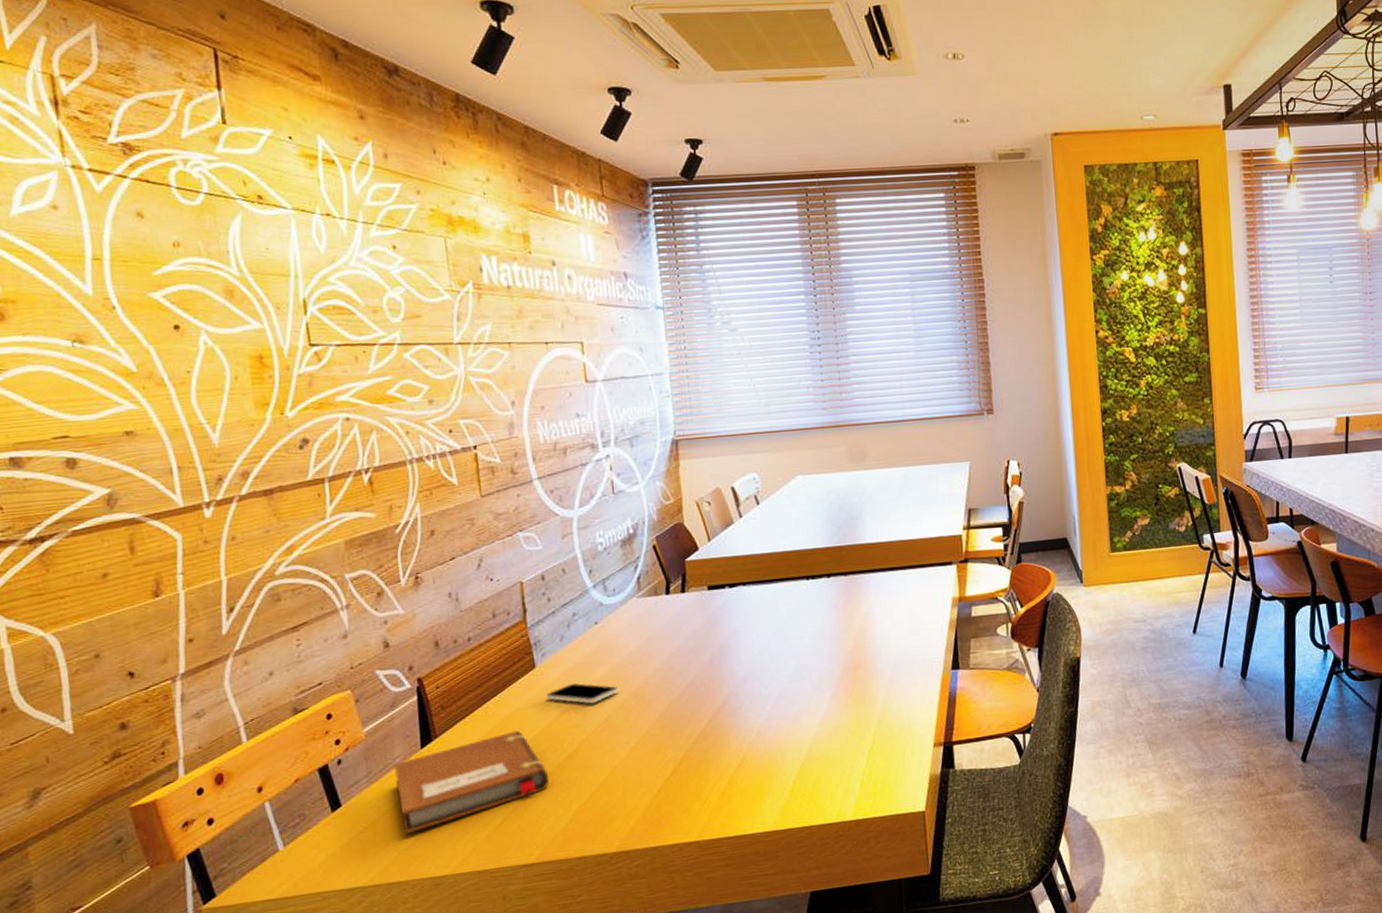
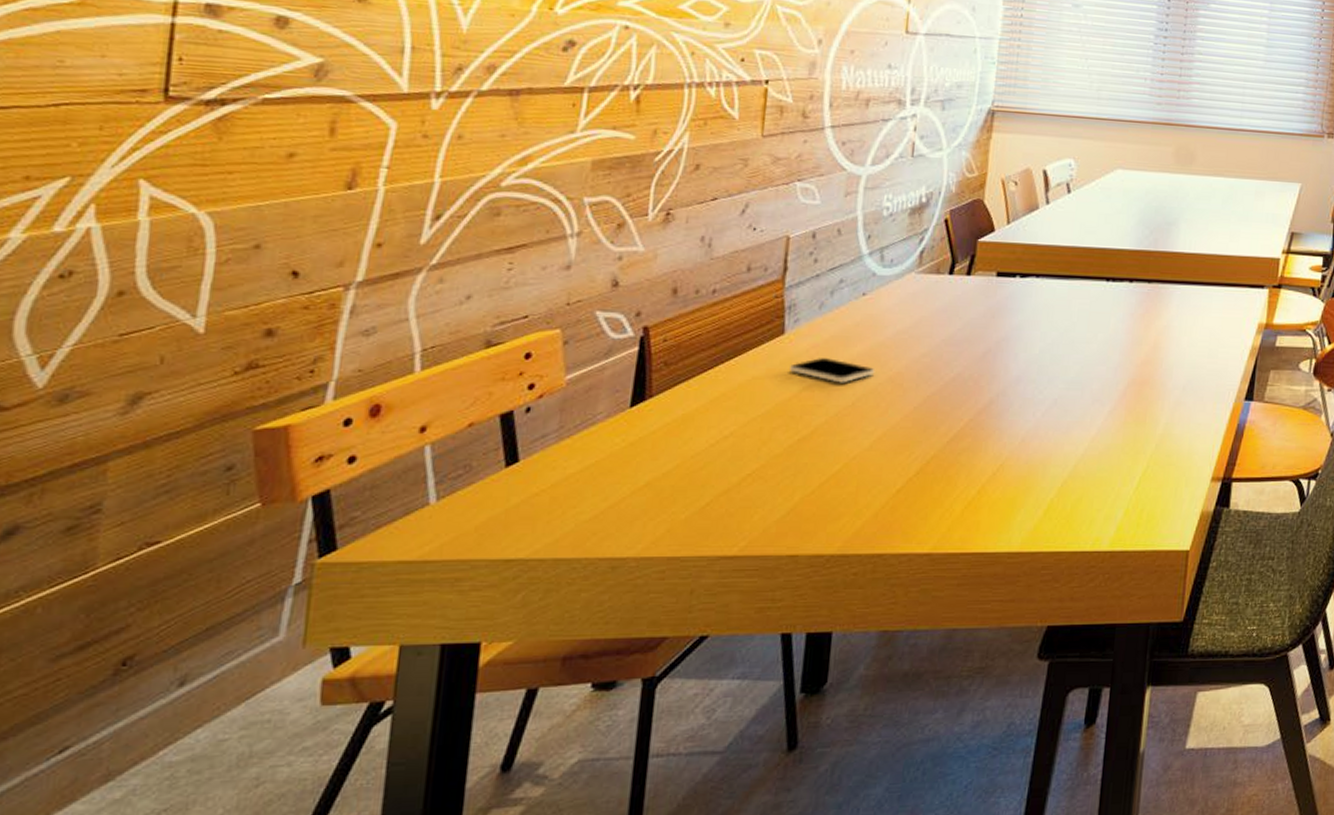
notebook: present [394,730,550,834] -> none [589,401,775,504]

